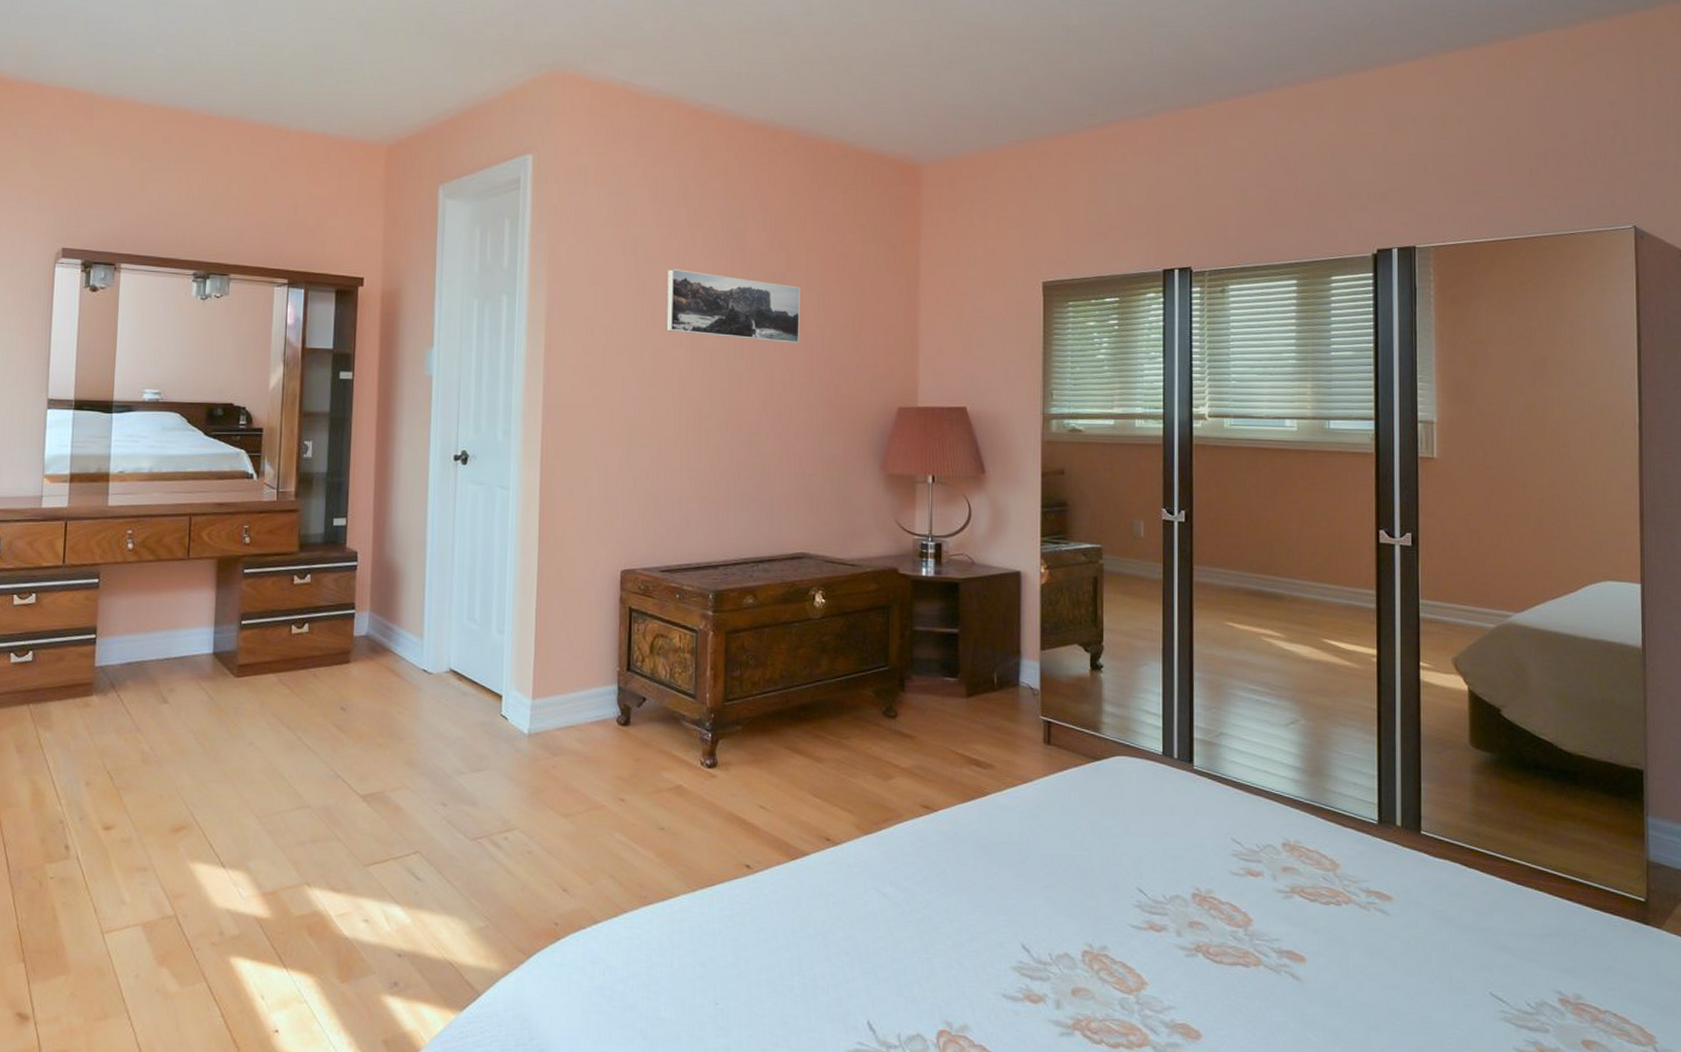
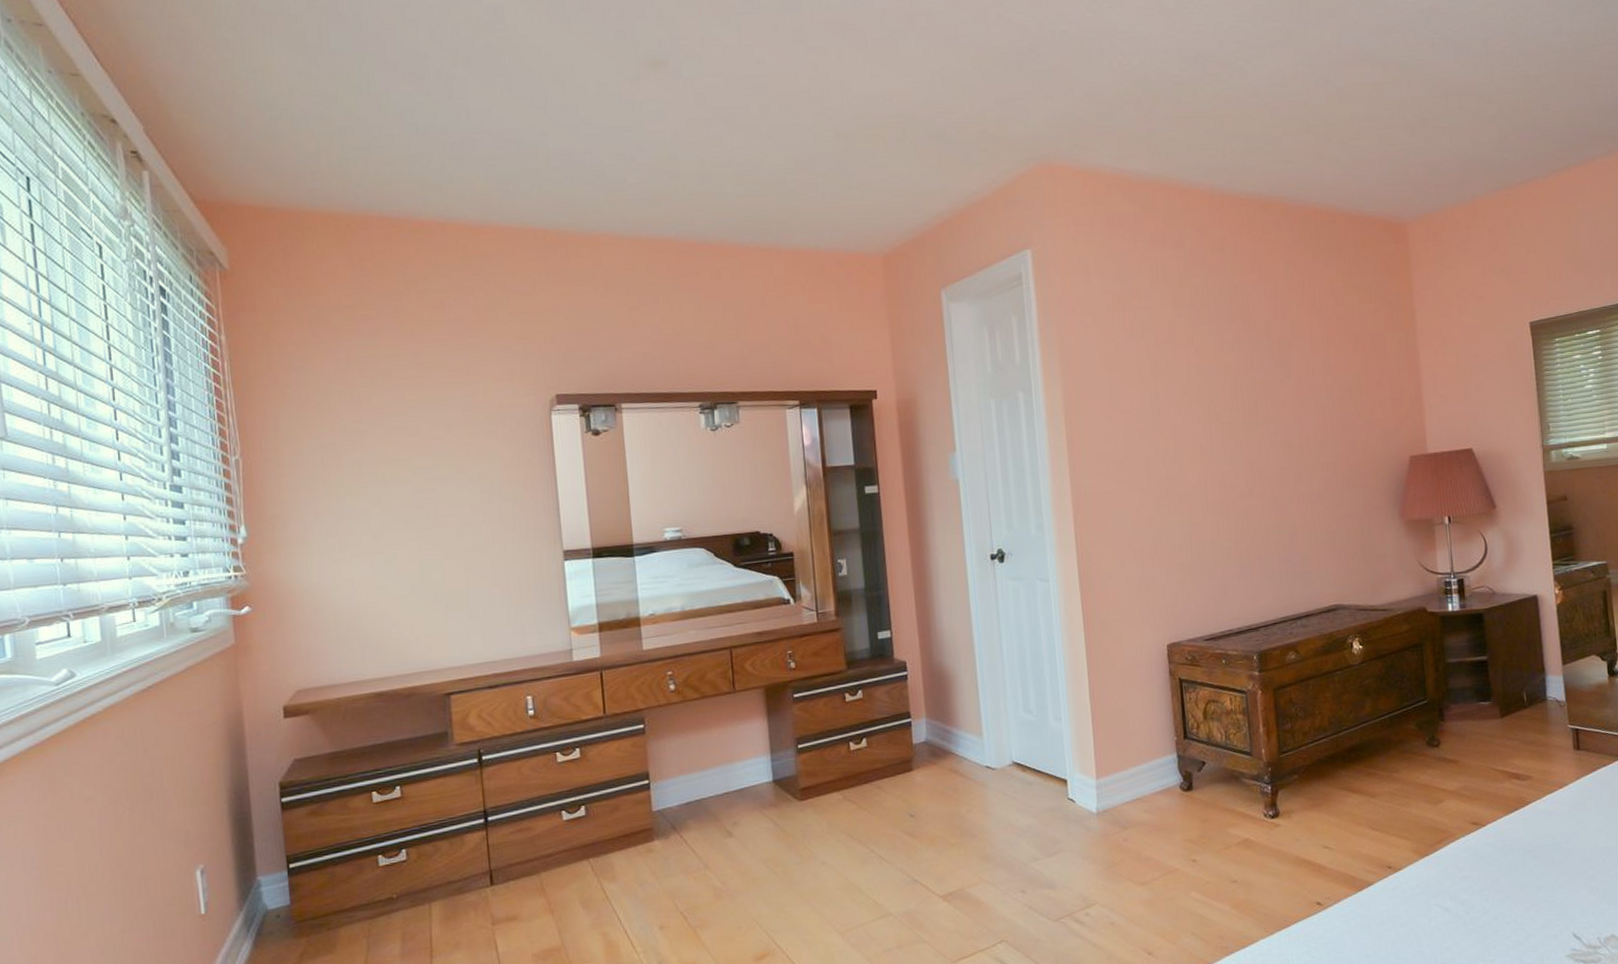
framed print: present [666,268,800,343] -> none [1178,347,1311,409]

